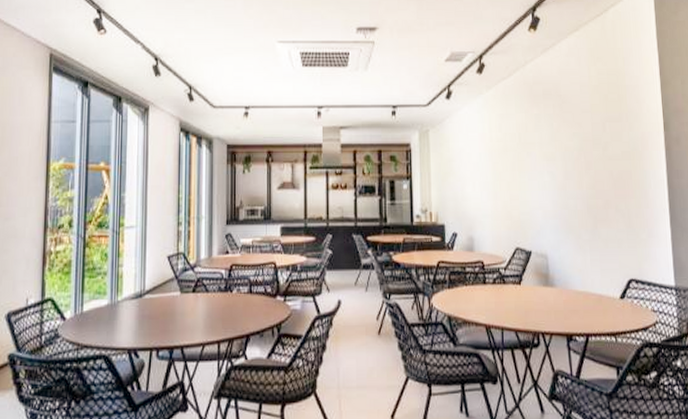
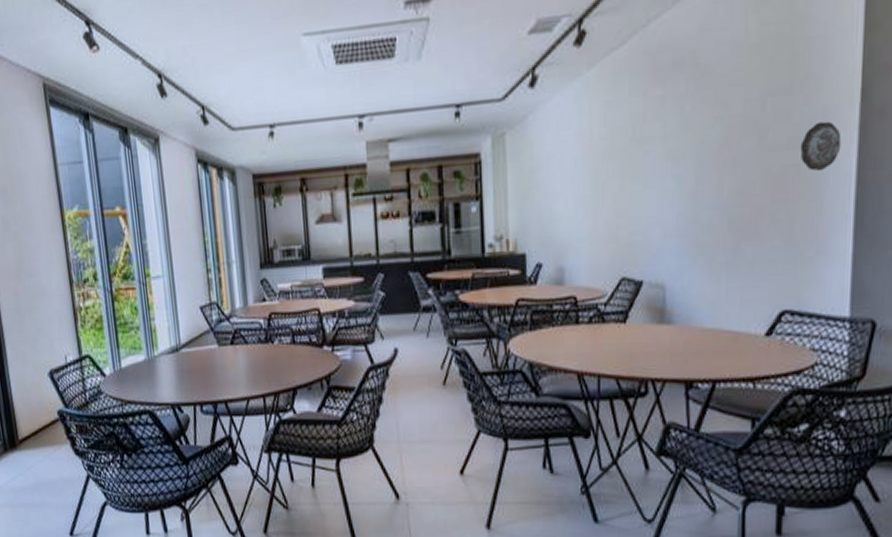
decorative plate: none [630,142,656,177] -> present [800,121,842,172]

